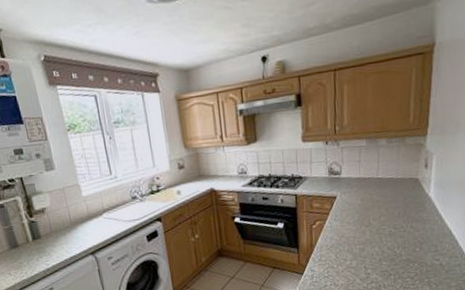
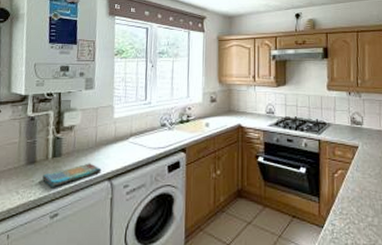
dish towel: none [29,241,83,266] -> present [42,163,102,187]

